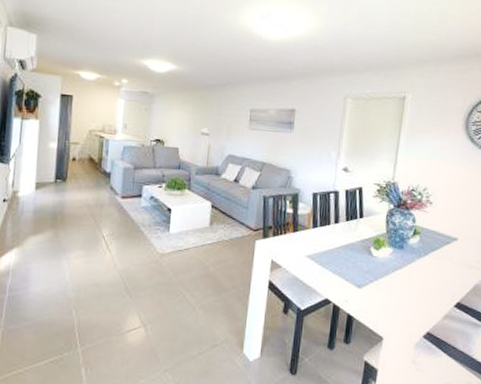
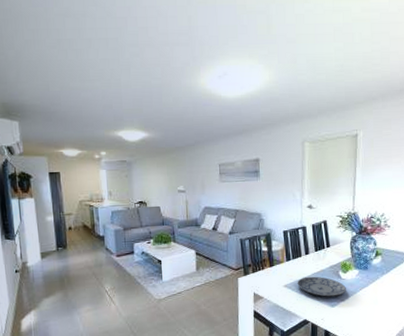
plate: none [322,248,377,276] -> present [297,276,346,297]

